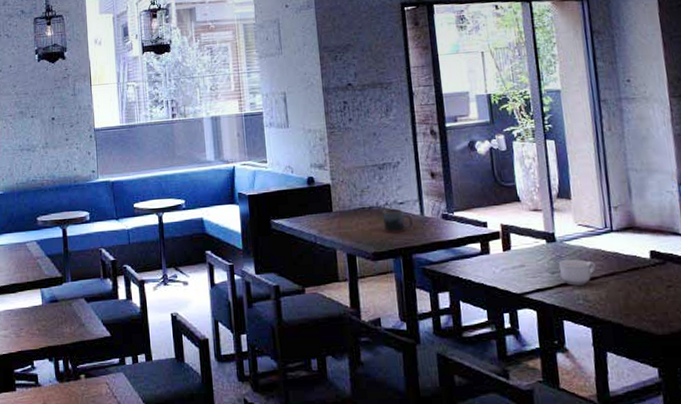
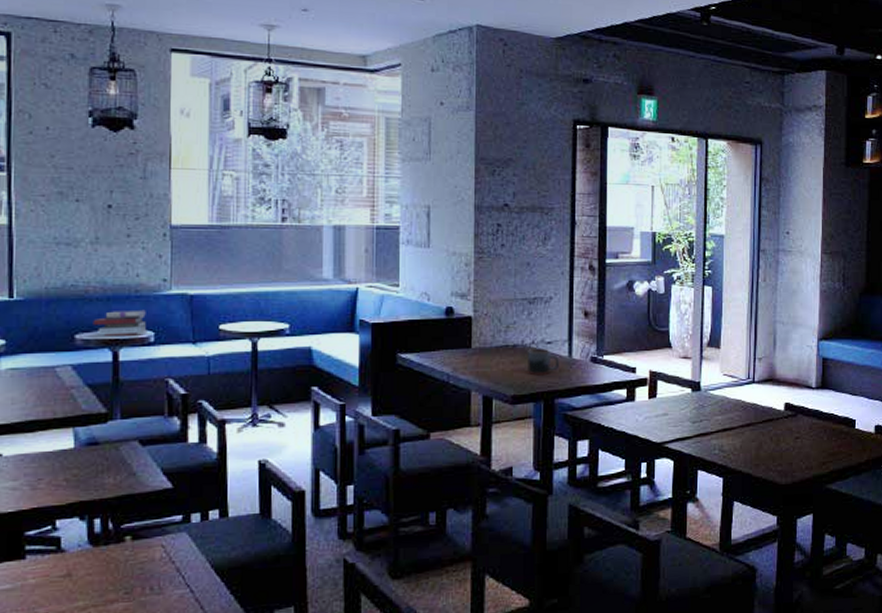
books: none [48,195,84,217] -> present [93,309,147,336]
teacup: present [558,259,596,286] -> none [700,410,734,436]

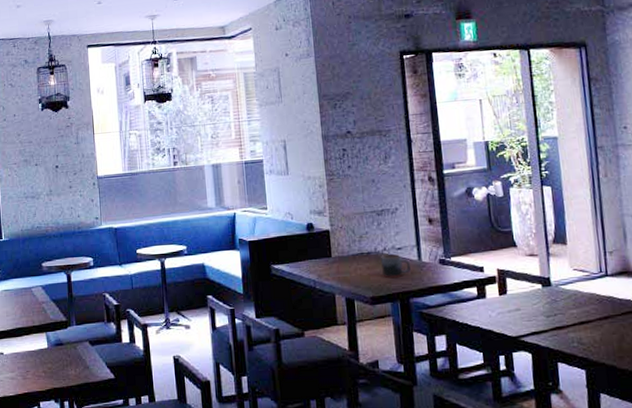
books: present [93,309,147,336] -> none [52,241,88,263]

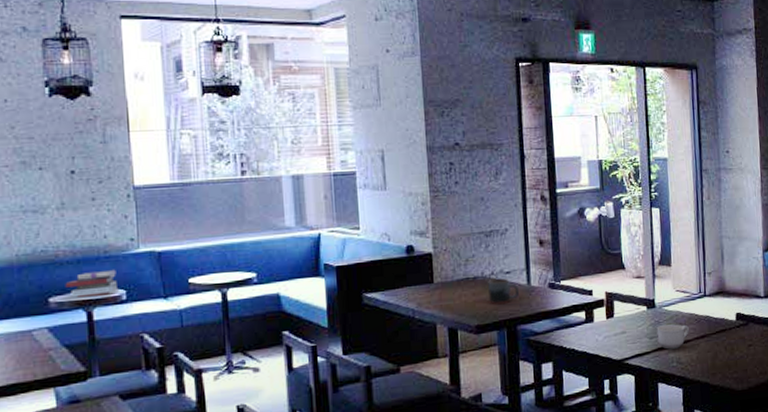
books: none [52,241,88,263] -> present [65,269,119,298]
teacup: none [553,303,590,329] -> present [656,324,689,350]

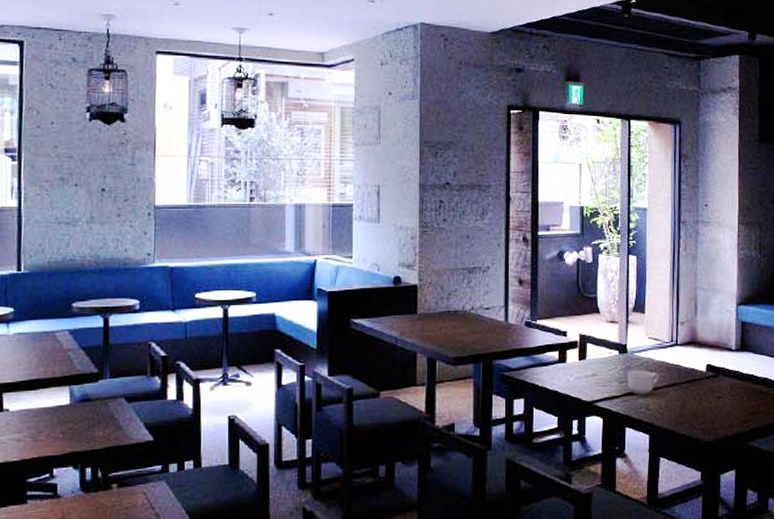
books: present [65,269,119,298] -> none [87,280,134,304]
mug: present [488,278,519,305] -> none [468,314,496,339]

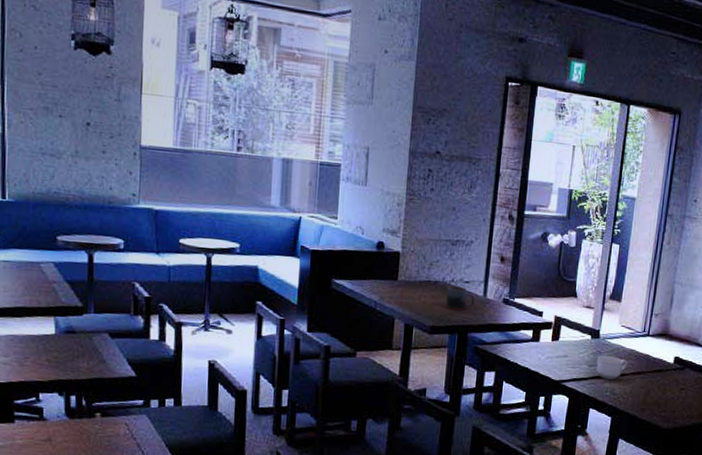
mug: none [468,314,496,339] -> present [446,286,475,311]

